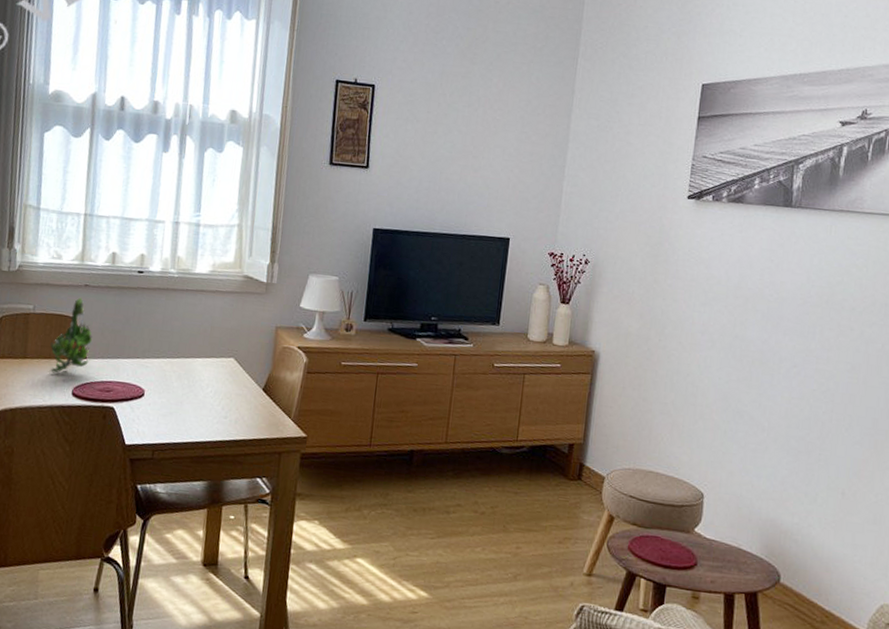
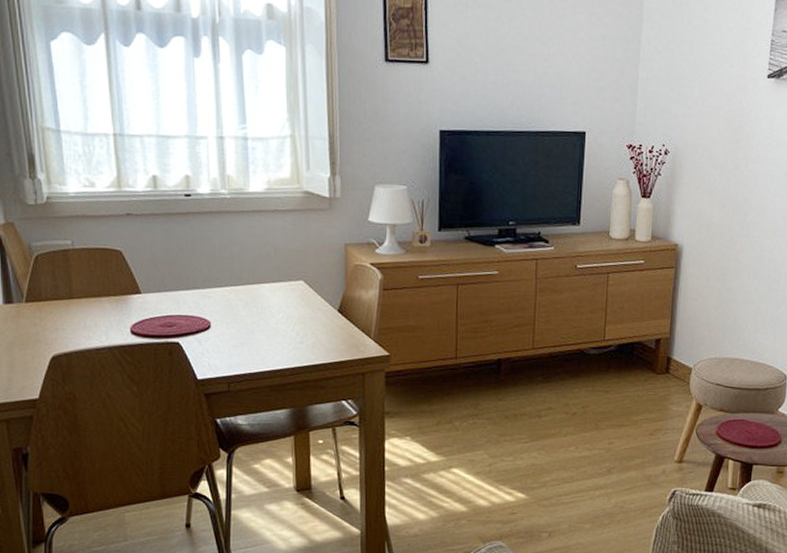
banana bunch: present [49,297,92,373] -> none [98,228,145,312]

